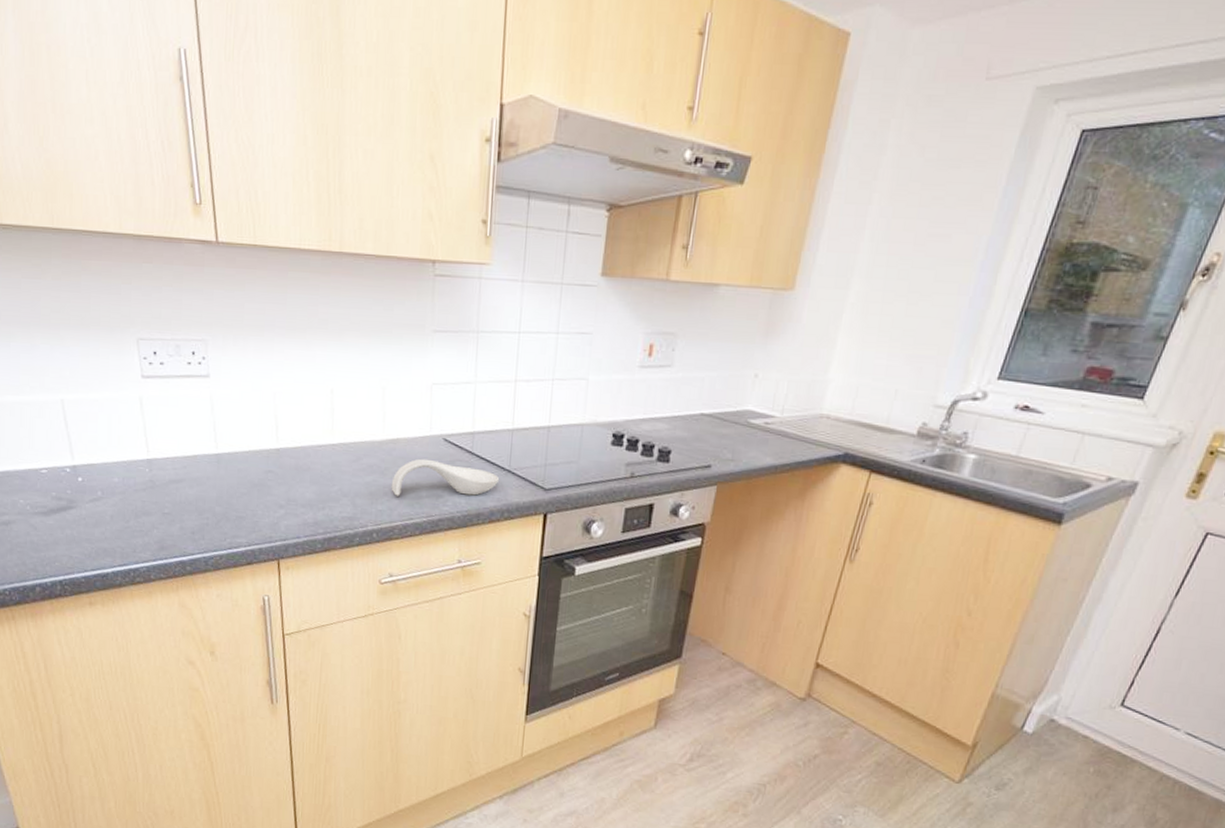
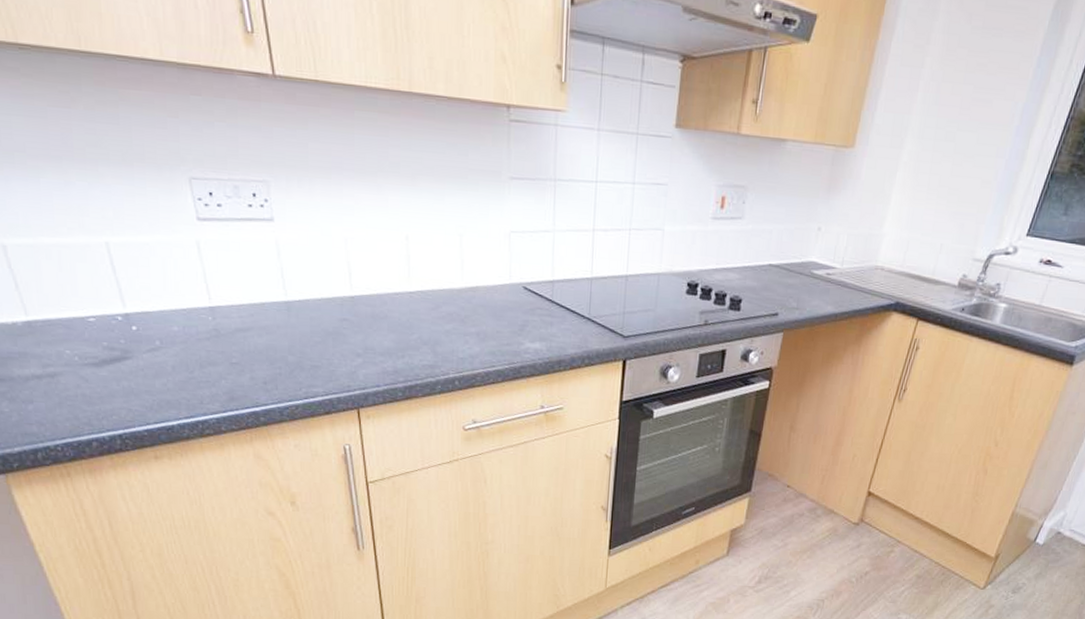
spoon rest: present [391,458,499,496] -> none [472,306,579,344]

